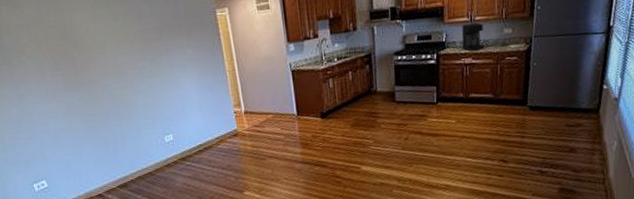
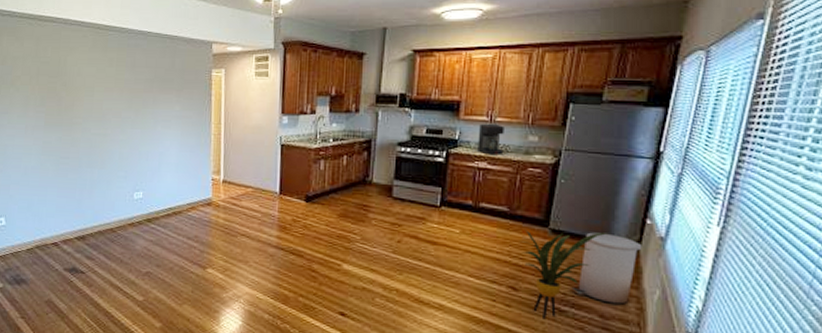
house plant: none [506,102,573,182] -> present [520,229,606,320]
pedal bin: none [549,102,602,160] -> present [571,232,642,306]

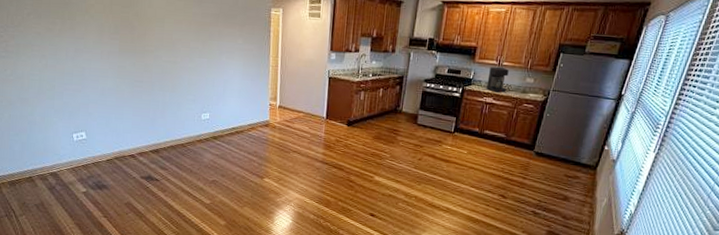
house plant: present [520,229,606,320] -> none [512,152,575,220]
pedal bin: present [571,232,642,306] -> none [545,155,599,210]

